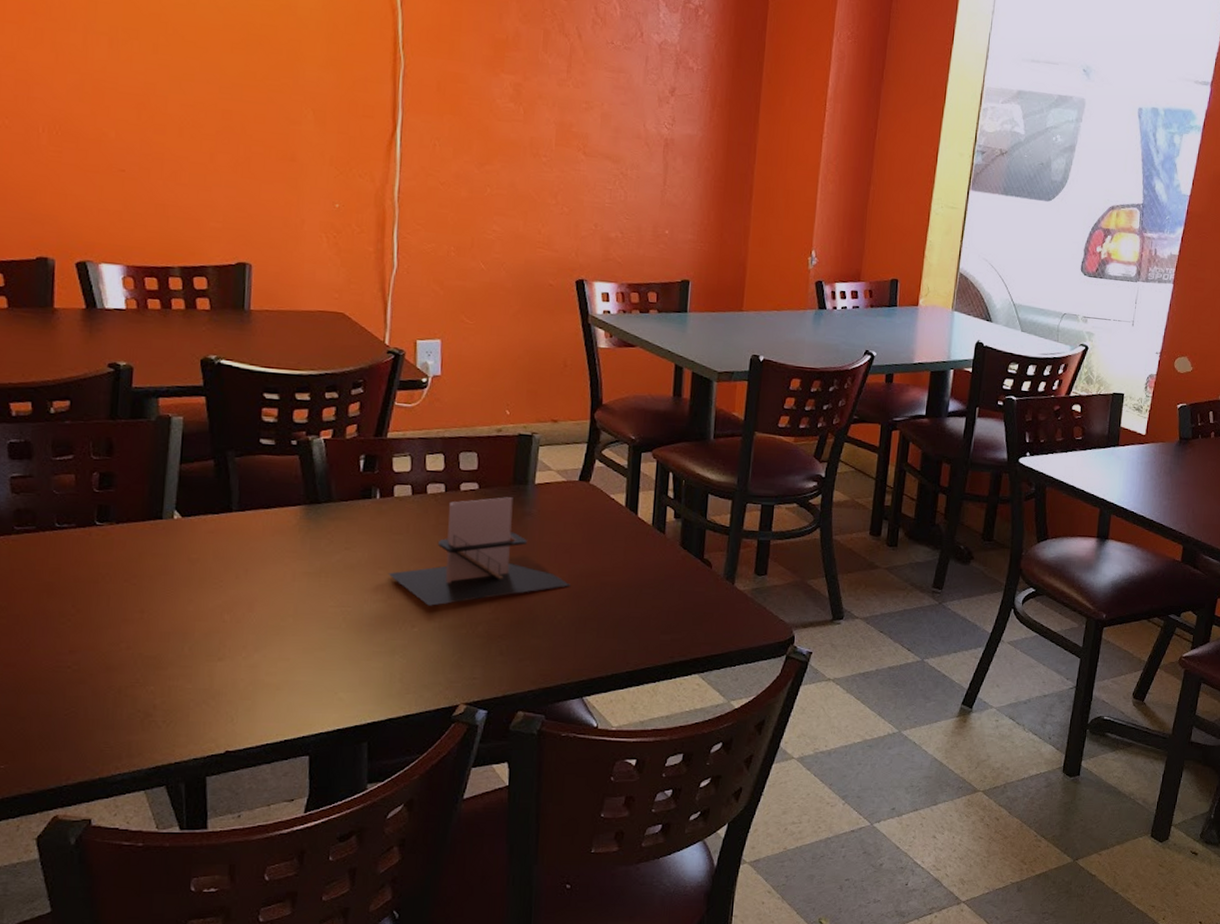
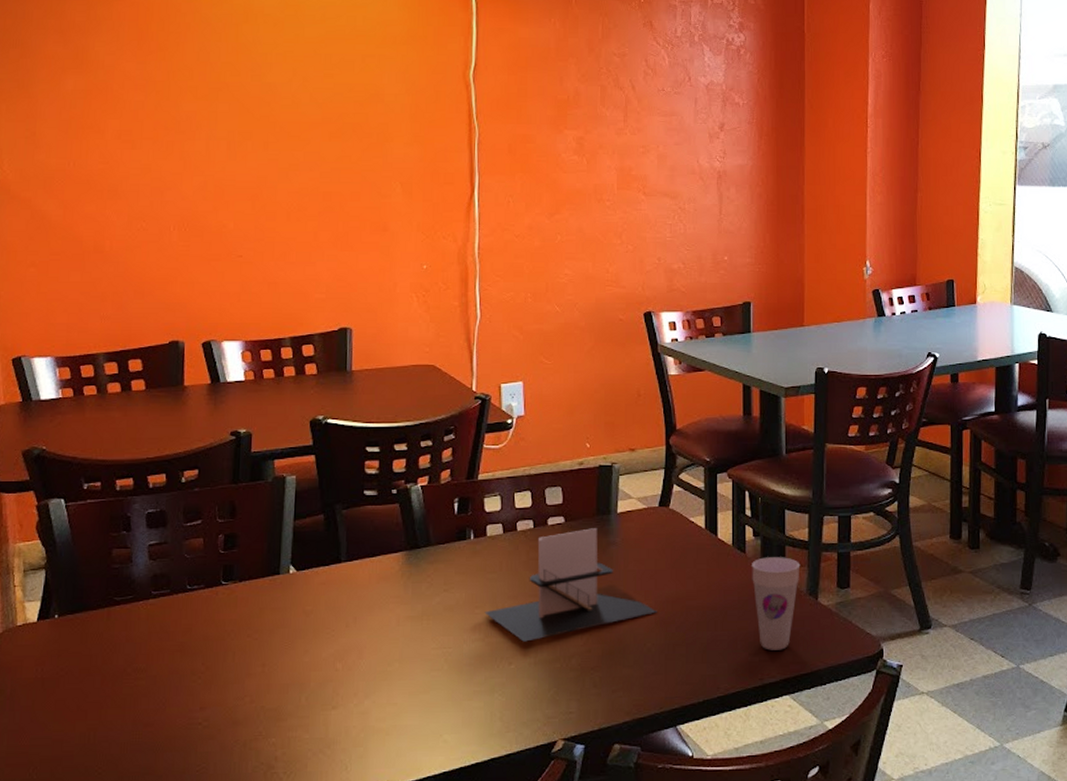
cup: none [669,539,720,631] -> present [752,557,801,650]

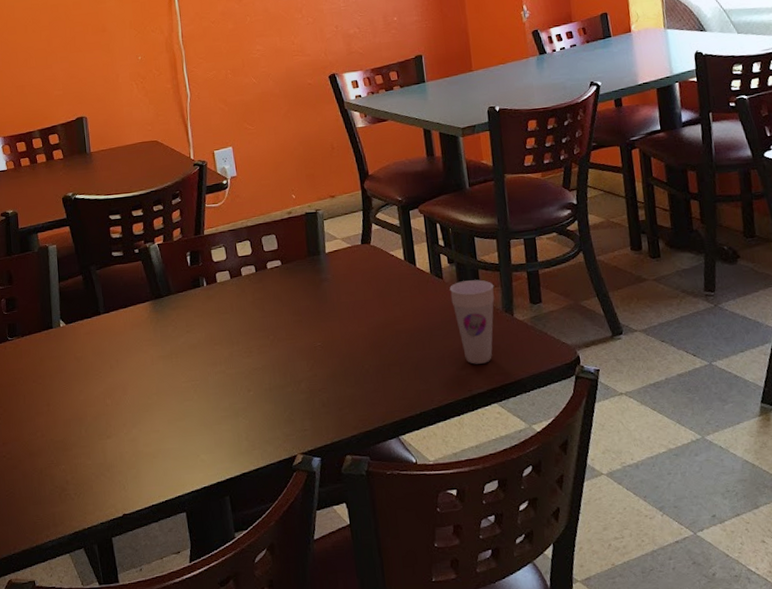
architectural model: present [484,528,657,642] -> none [222,268,370,371]

